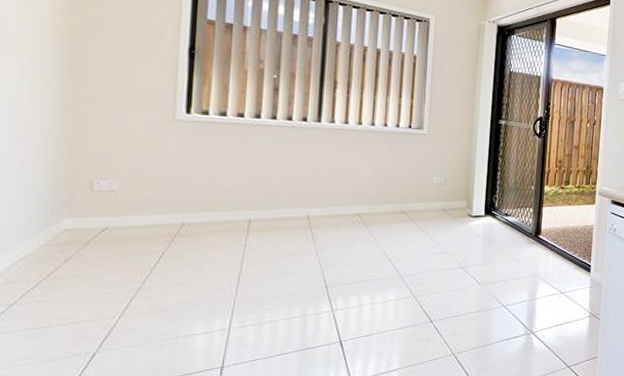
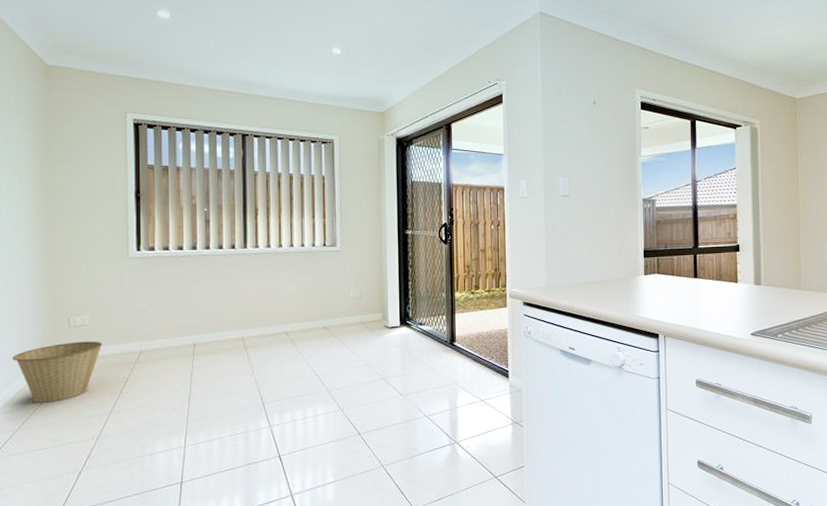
basket: none [11,208,135,275] -> present [12,341,103,403]

